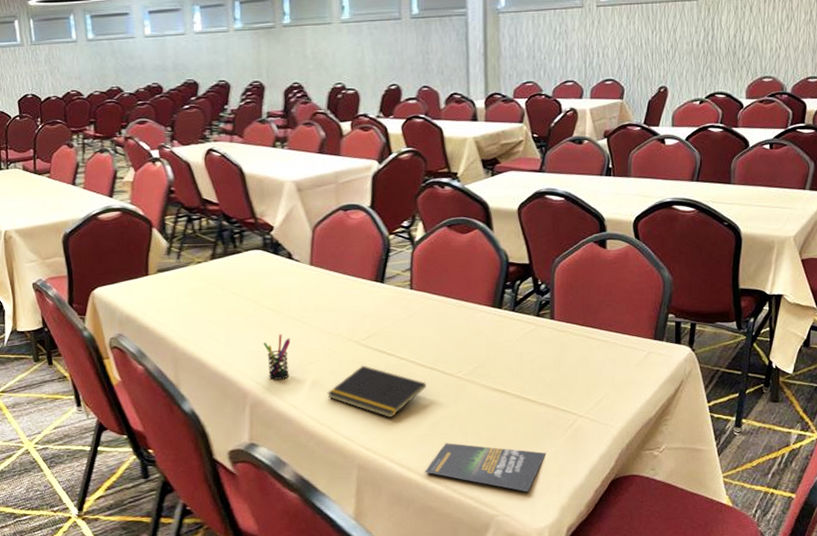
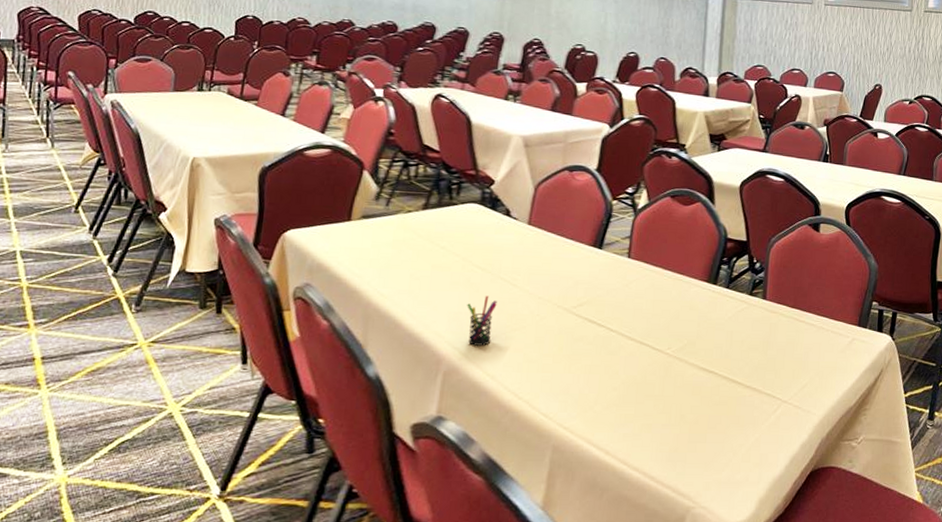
notepad: present [327,365,426,418] -> none [529,335,634,395]
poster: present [424,443,546,493] -> none [622,425,749,483]

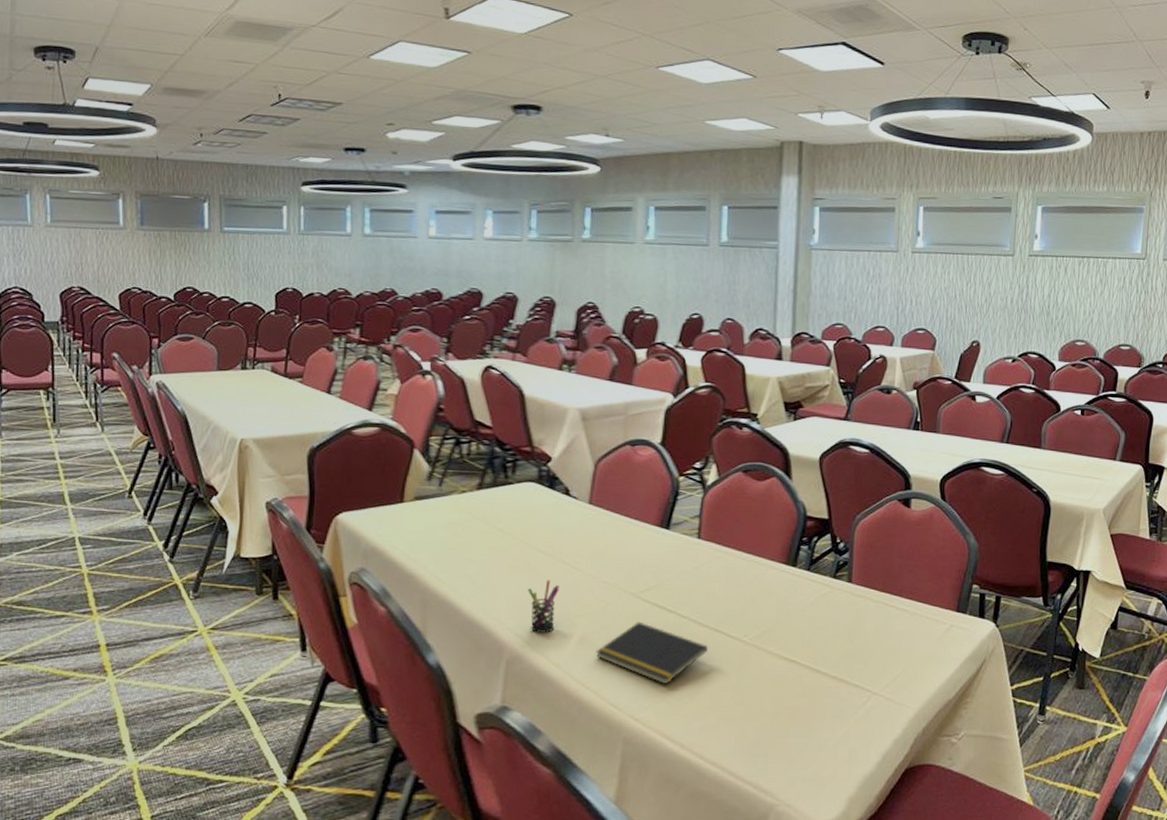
notepad: none [529,335,634,395] -> present [595,621,708,685]

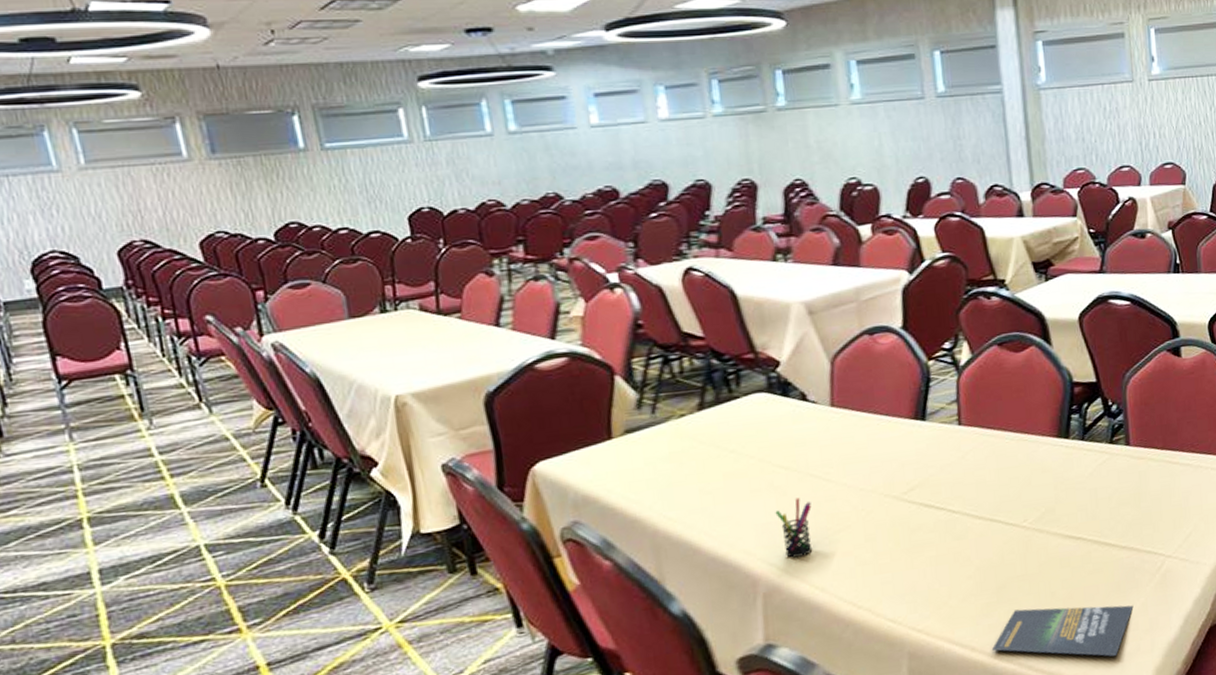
notepad: present [595,621,708,685] -> none [863,525,986,589]
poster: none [698,717,836,779] -> present [991,605,1134,657]

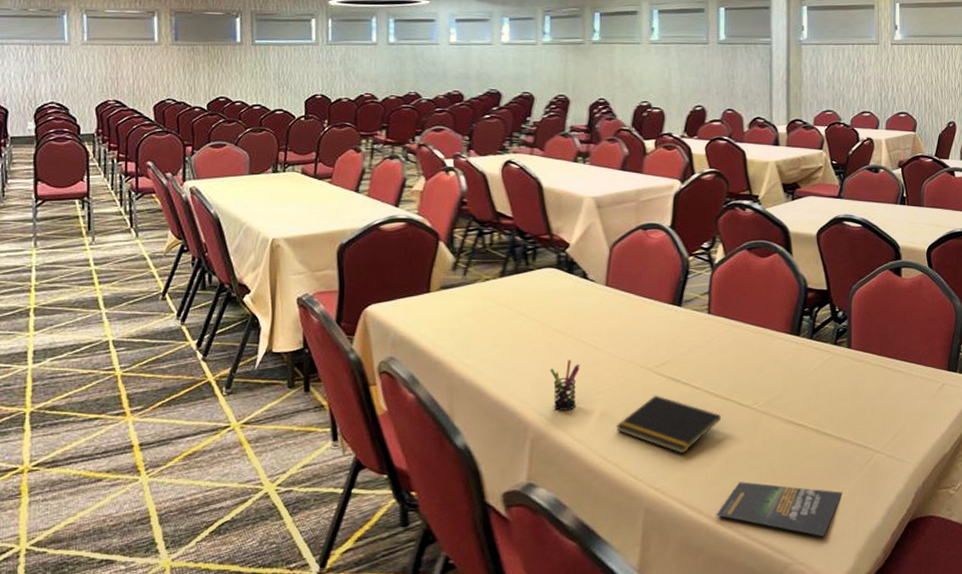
notepad: none [863,525,986,589] -> present [615,395,721,454]

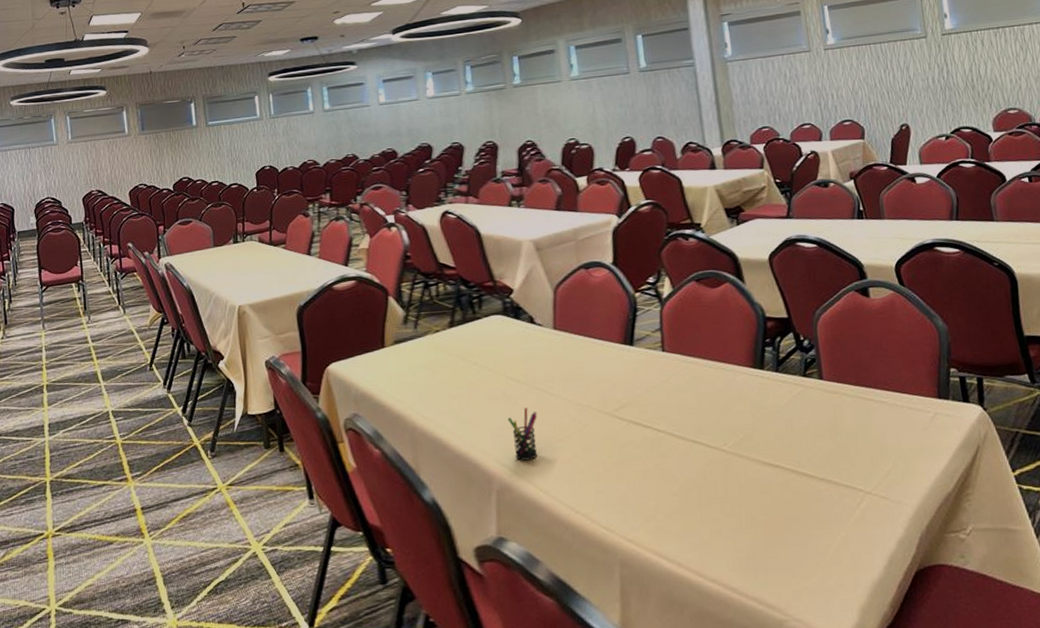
notepad: present [615,395,721,454] -> none [580,440,689,502]
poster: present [716,482,843,537] -> none [696,530,835,590]

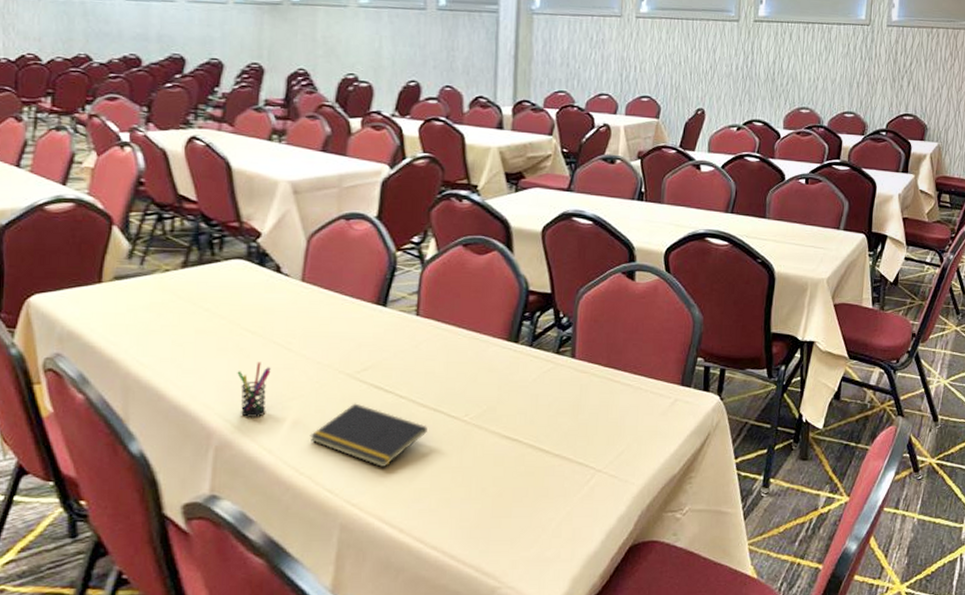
notepad: none [580,440,689,502] -> present [309,403,427,468]

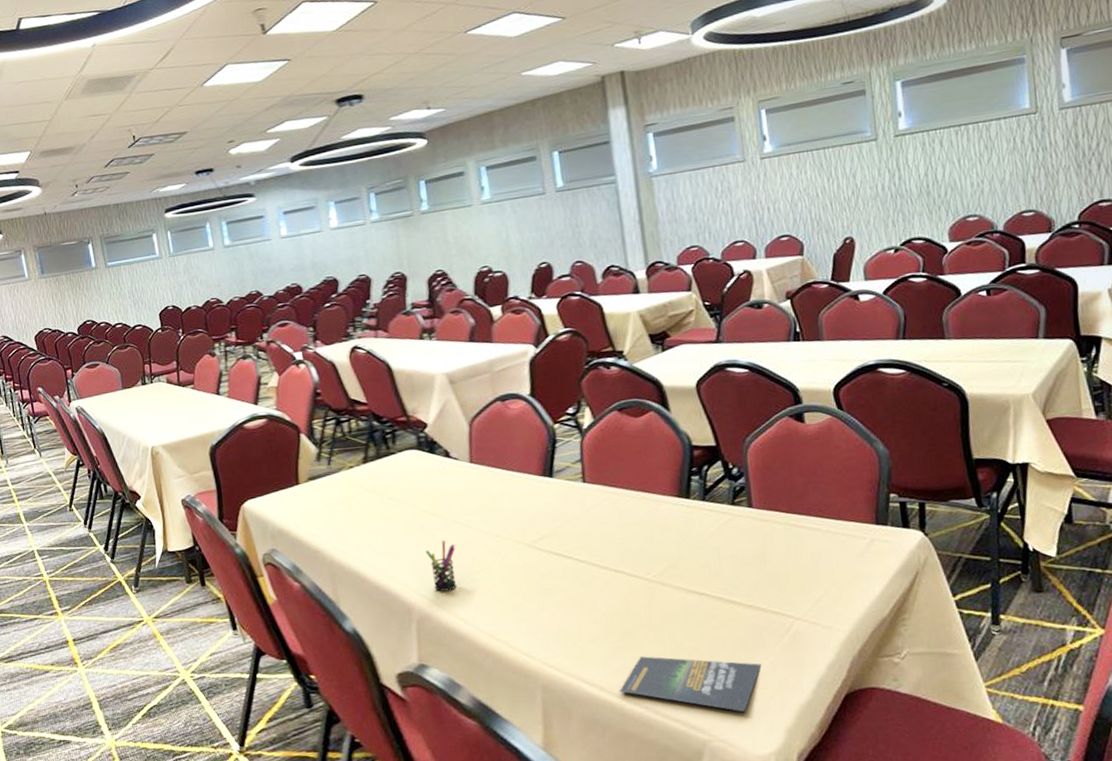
notepad: present [309,403,427,468] -> none [500,570,612,630]
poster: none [418,499,559,560] -> present [619,656,762,712]

